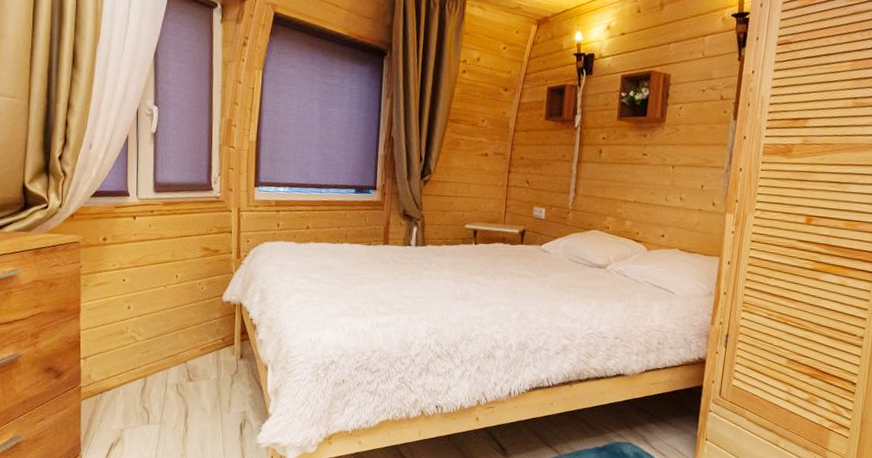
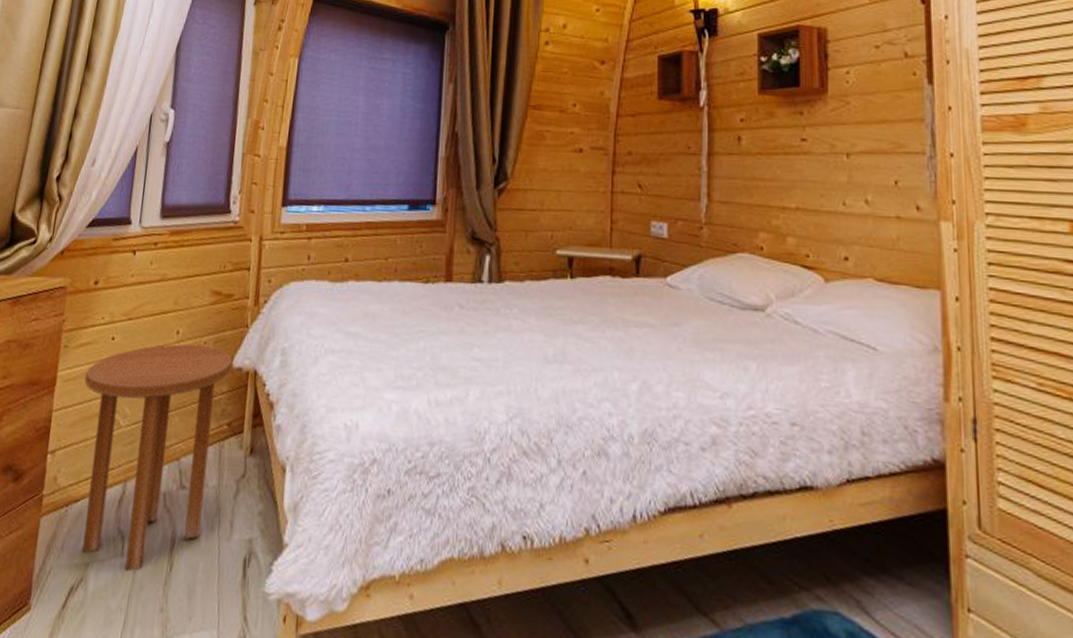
side table: none [104,284,223,434] -> present [81,344,233,572]

